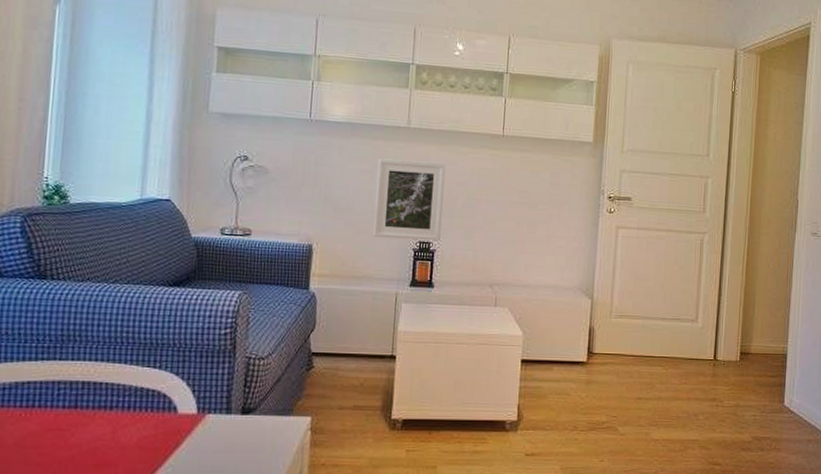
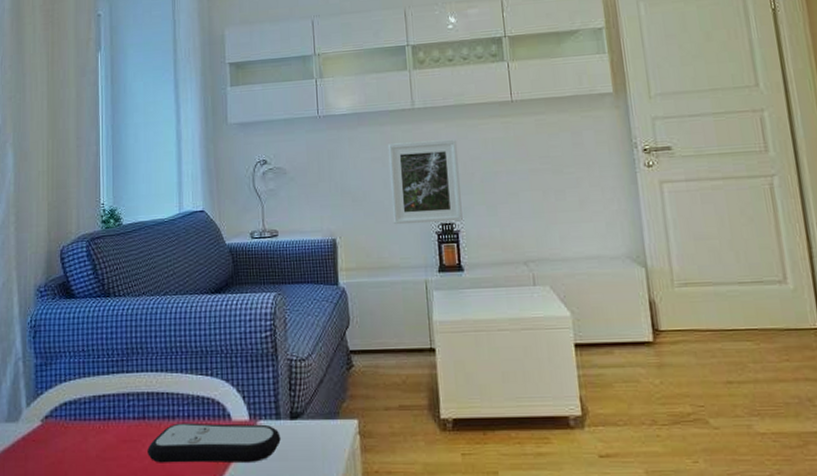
remote control: none [77,413,229,453] -> present [148,422,281,463]

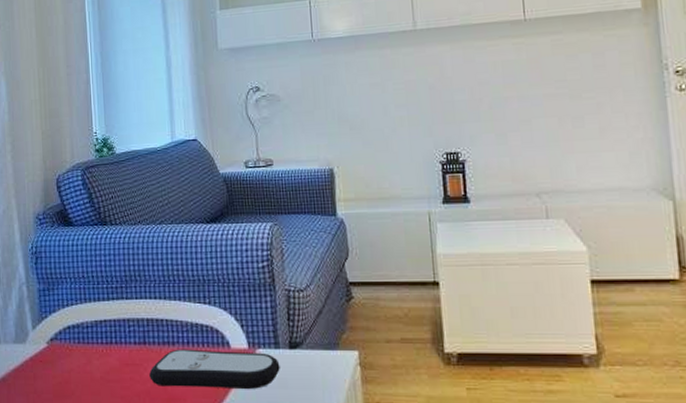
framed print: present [387,139,463,225] -> none [387,62,469,154]

